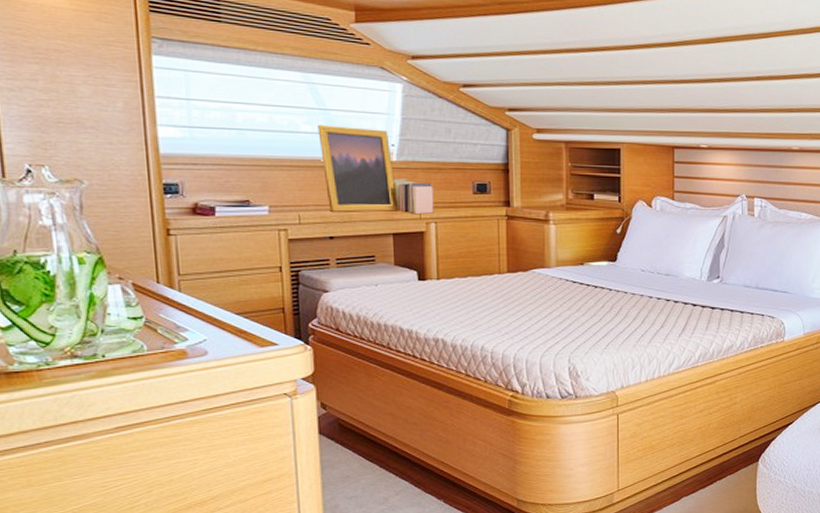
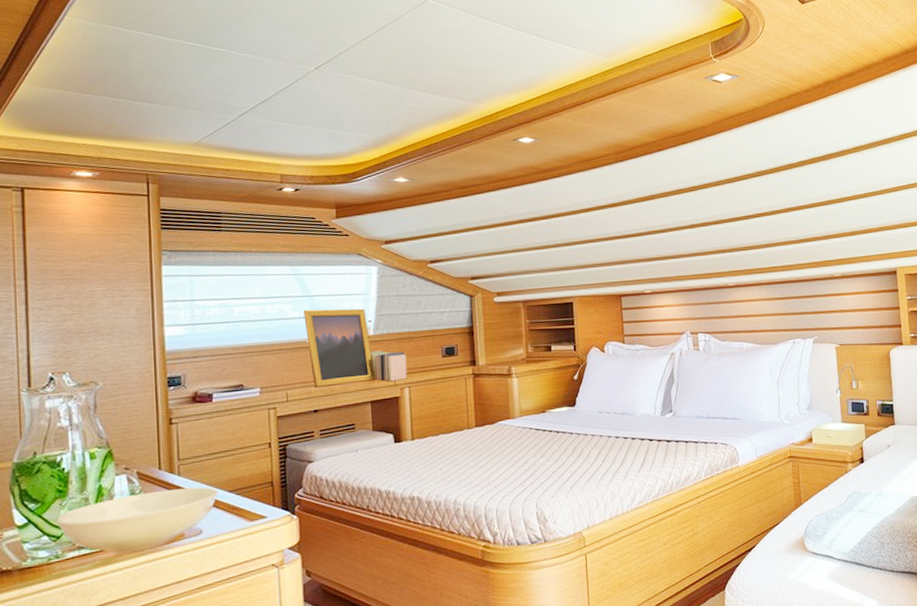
bowl: none [44,306,224,367] -> present [56,487,219,554]

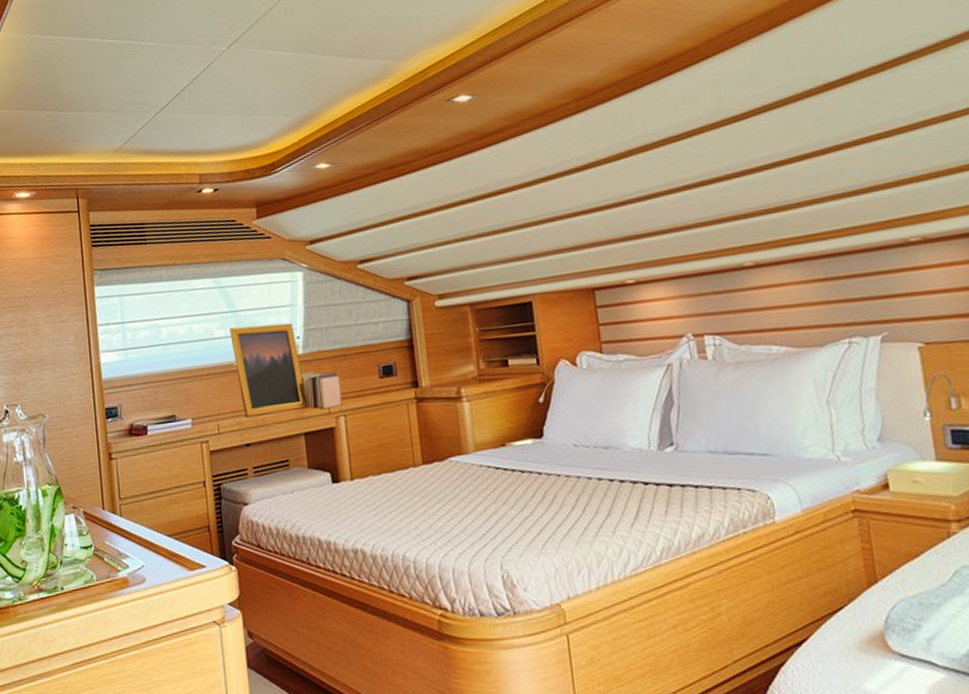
bowl: present [56,487,219,554] -> none [17,530,158,600]

